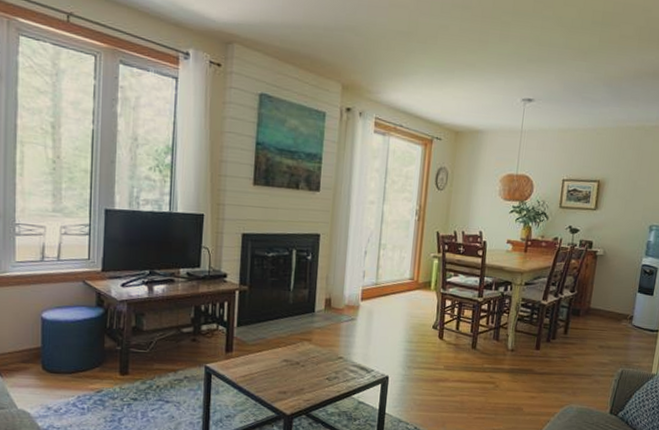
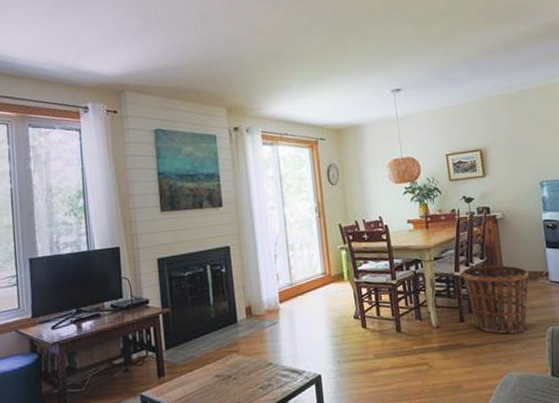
basket: none [548,298,614,369] -> present [462,265,529,334]

